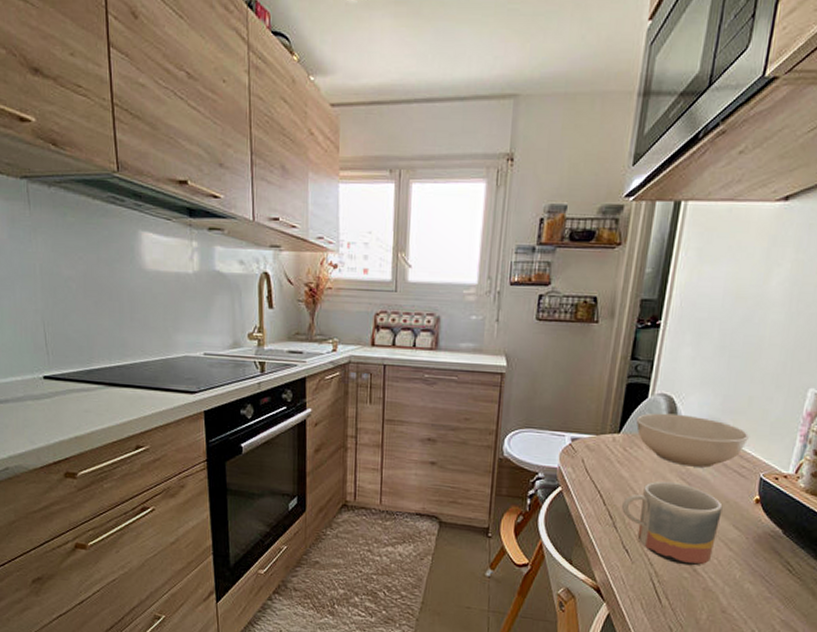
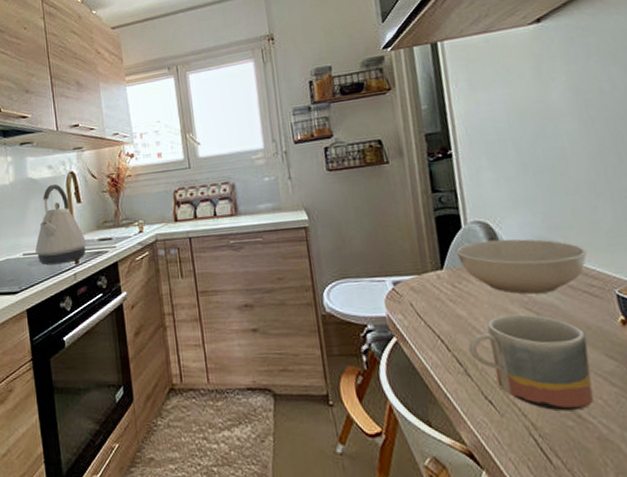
kettle: none [218,282,276,371] -> present [35,184,87,265]

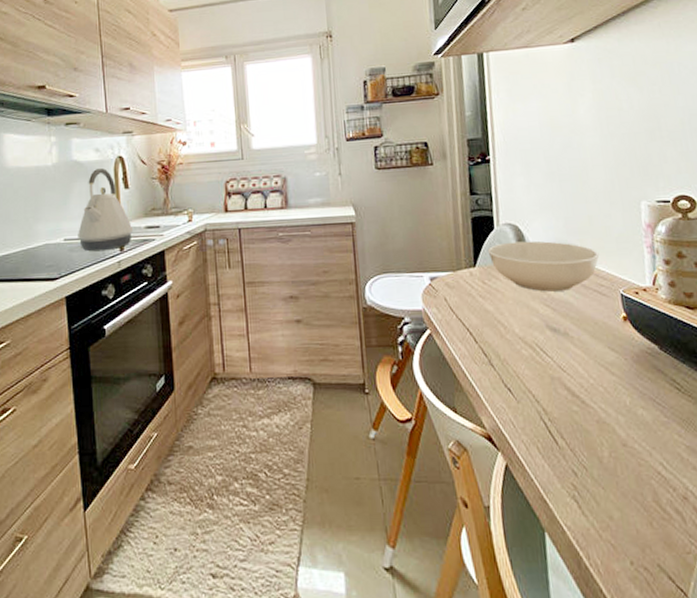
mug: present [468,313,594,412] -> none [493,309,597,398]

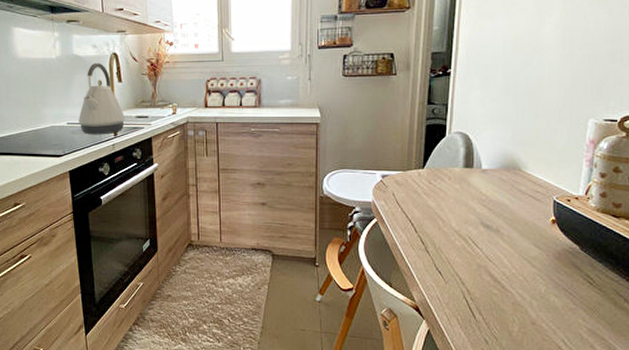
bowl: present [487,240,600,292] -> none [437,149,540,194]

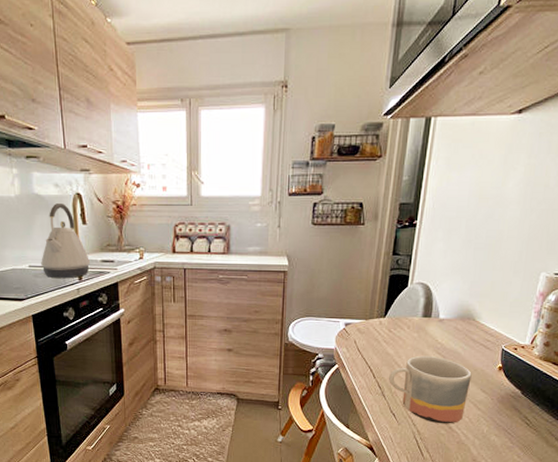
mug: none [432,208,522,283] -> present [389,355,472,424]

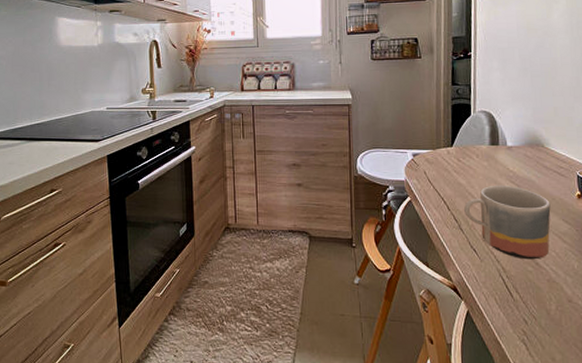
kettle: present [41,202,91,279] -> none [118,49,164,119]

